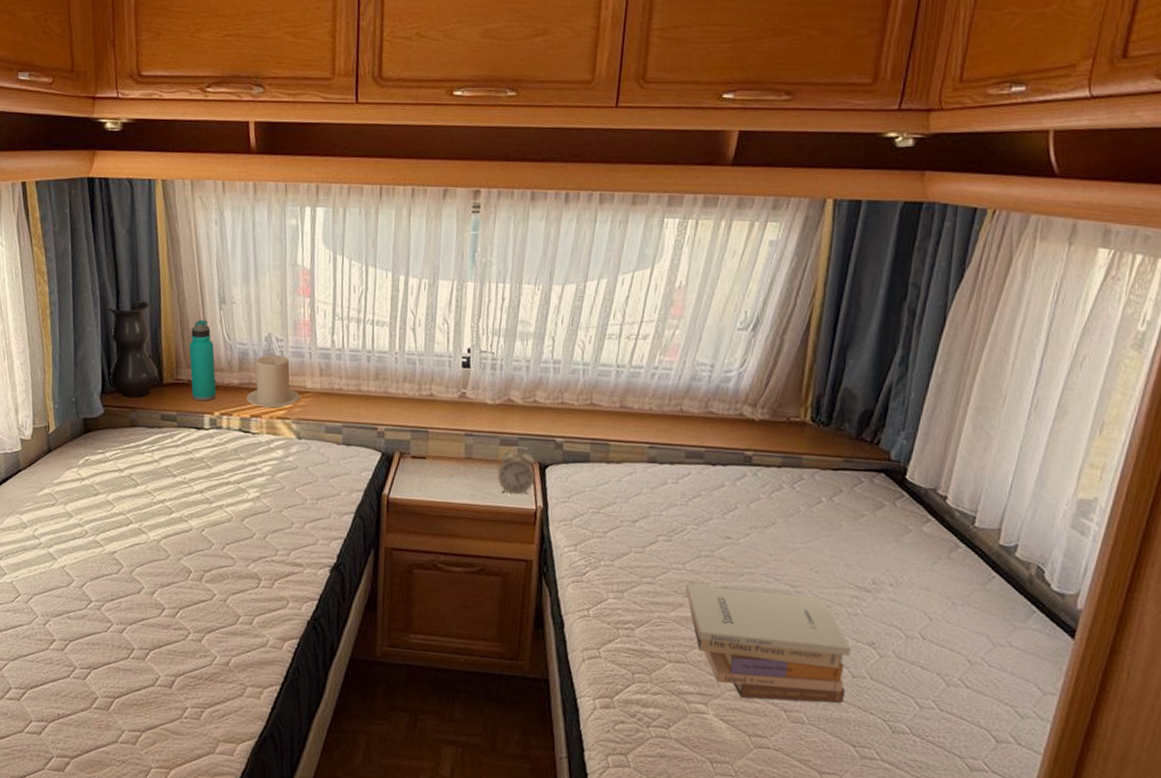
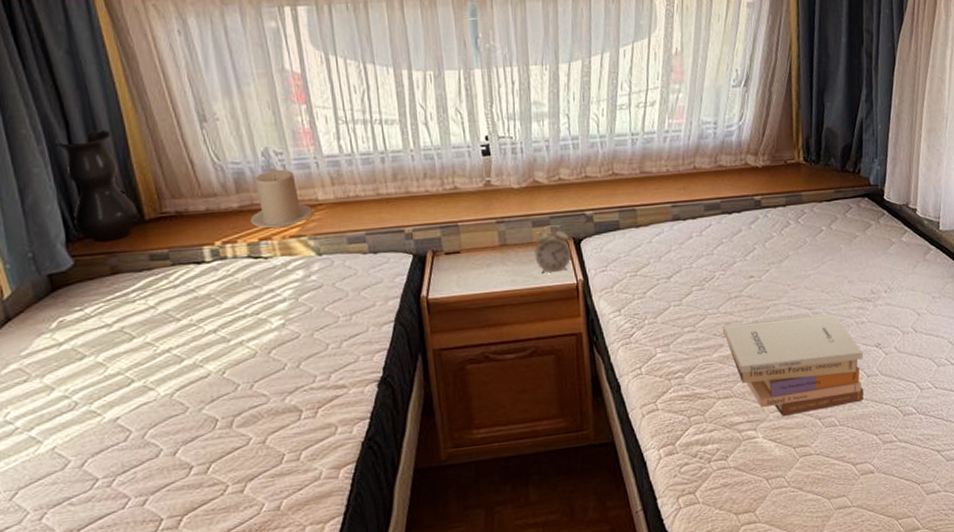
water bottle: present [189,320,217,402] -> none [170,142,214,233]

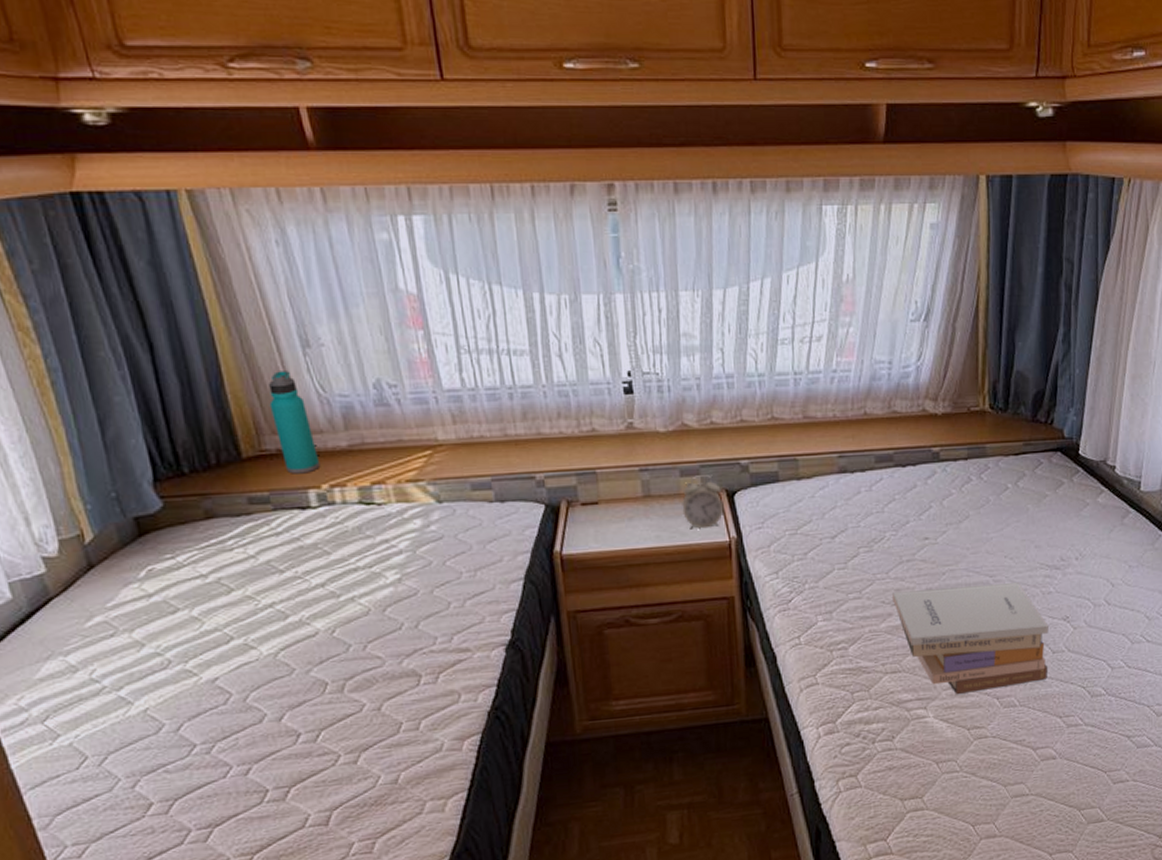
vase: present [55,130,137,243] -> none [138,355,233,483]
water bottle: none [170,142,214,233] -> present [269,371,321,474]
candle: present [250,170,314,228] -> none [361,405,433,471]

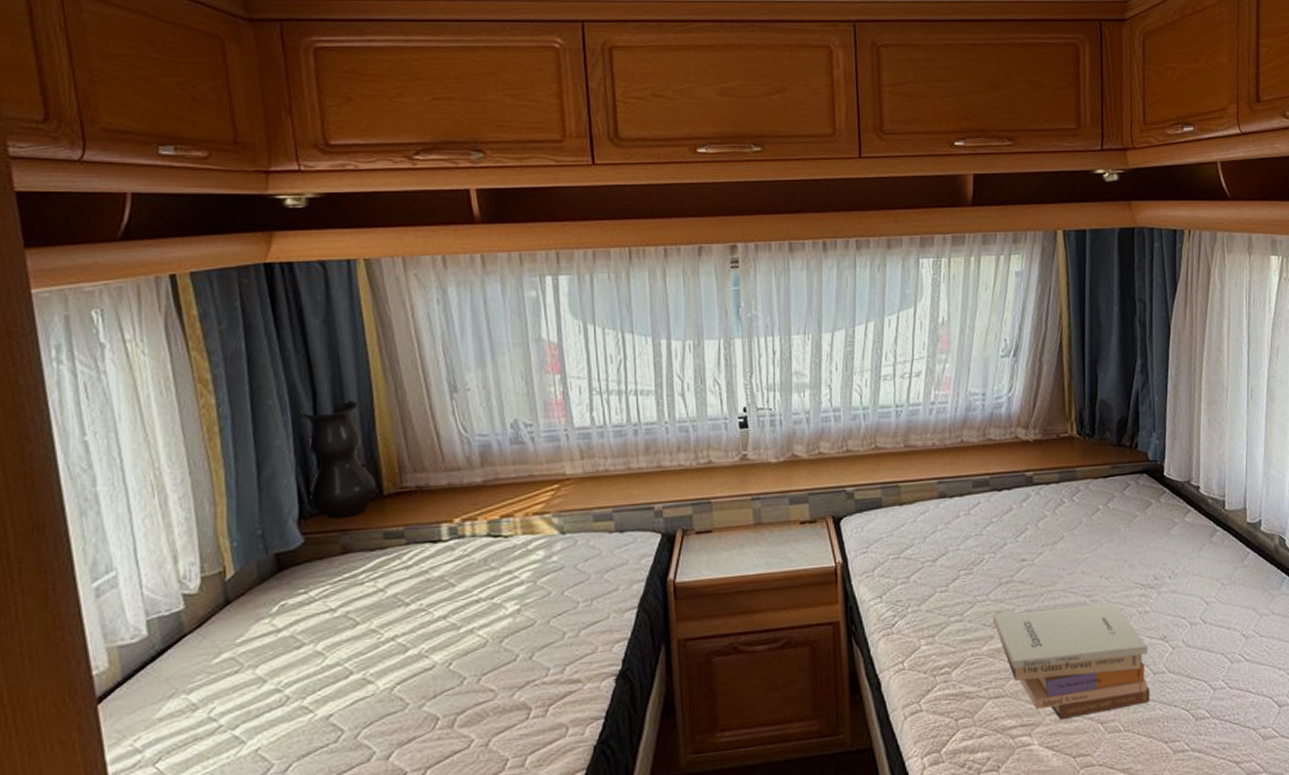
vase: none [138,355,233,483] -> present [300,401,375,520]
water bottle: present [269,371,321,474] -> none [414,413,455,509]
alarm clock: present [682,475,724,530] -> none [791,502,830,556]

